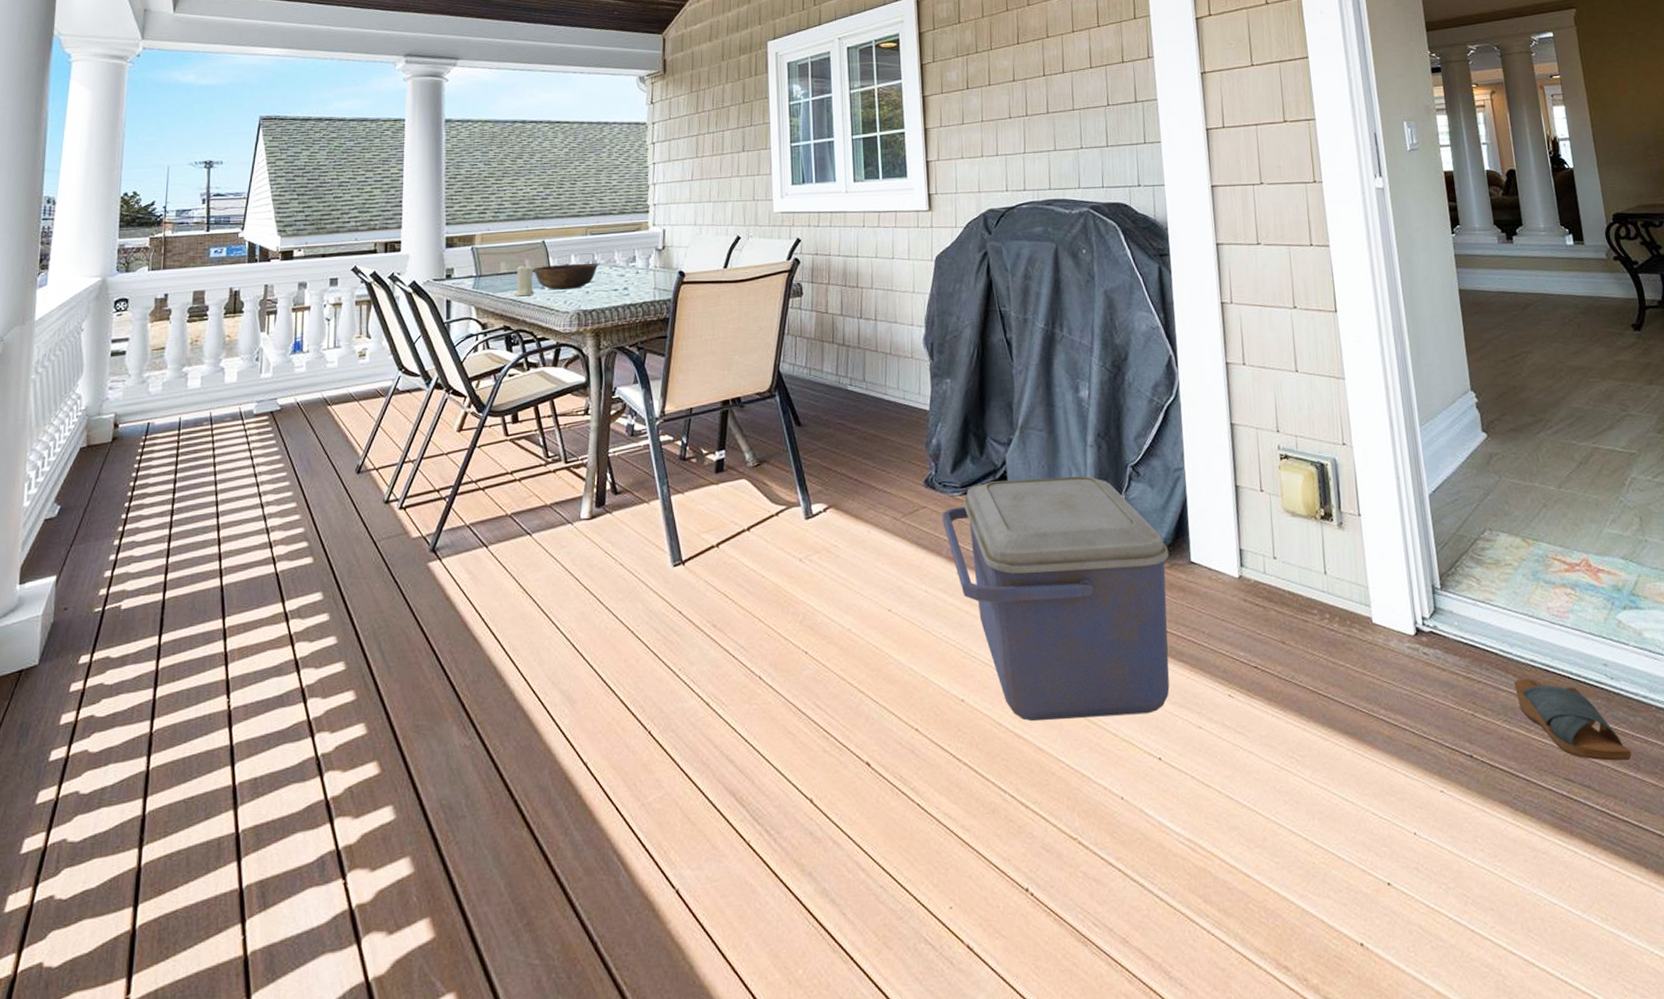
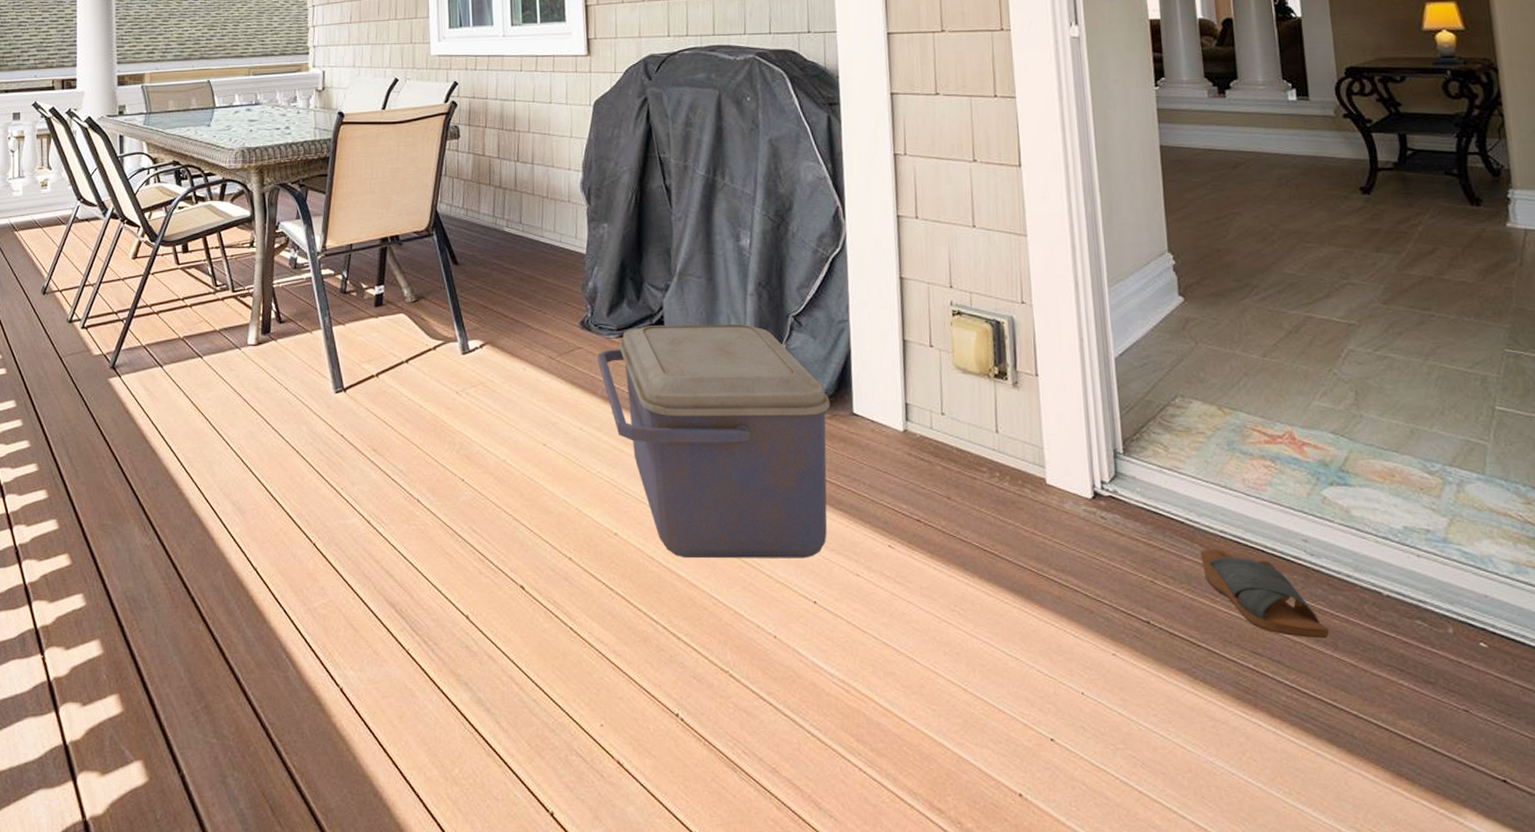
candle: present [513,265,535,297] -> none [181,103,202,133]
bowl: present [533,263,599,290] -> none [199,102,261,128]

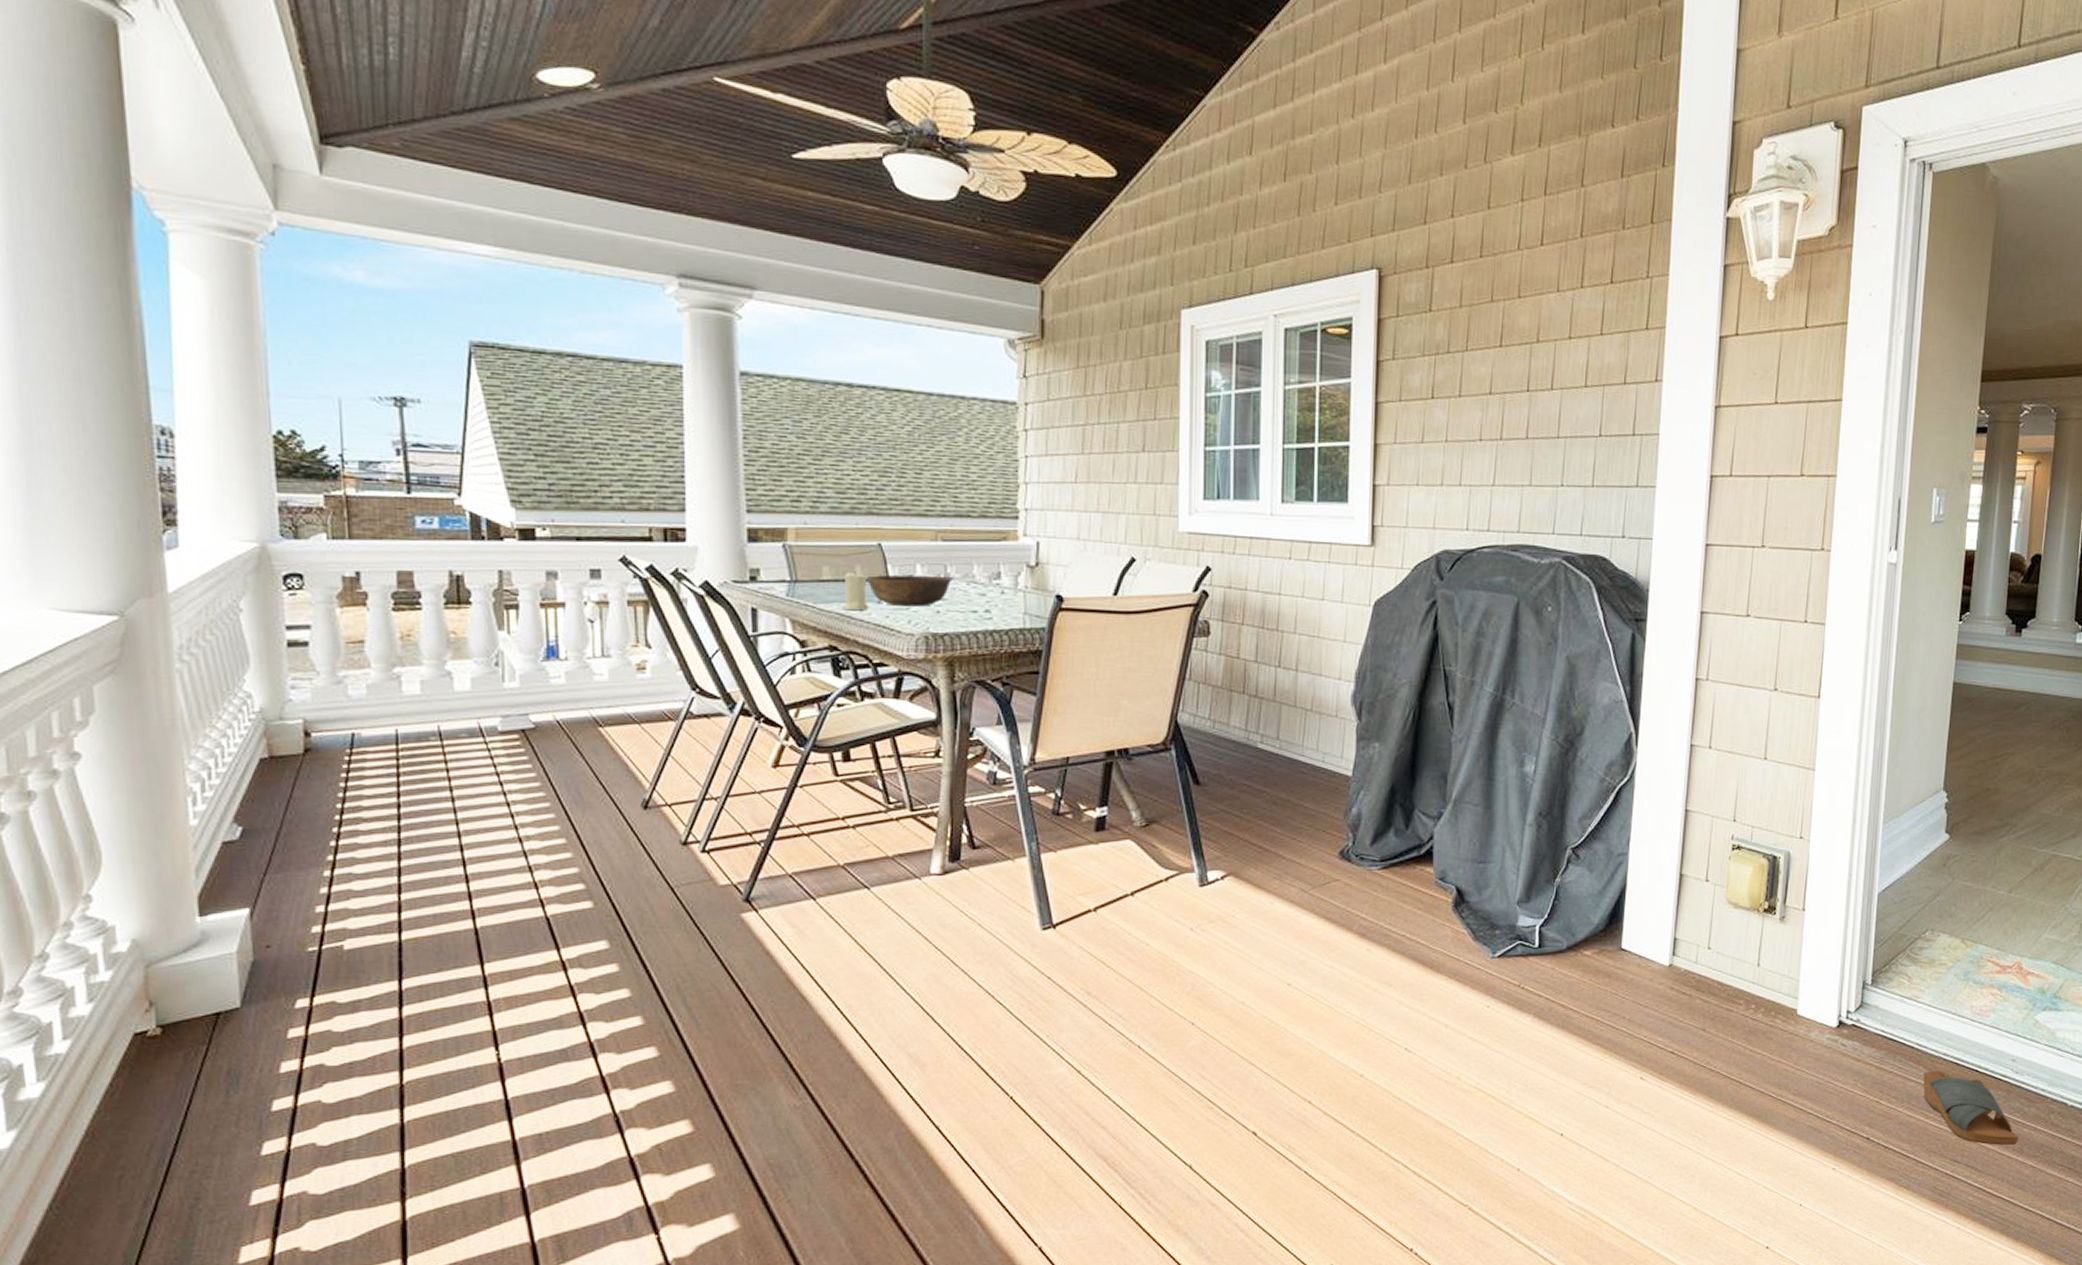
candle: none [181,103,202,133] -> present [840,571,869,611]
bowl: none [199,102,261,128] -> present [866,574,953,607]
cooler: present [597,324,831,559] -> none [1356,855,1600,1096]

